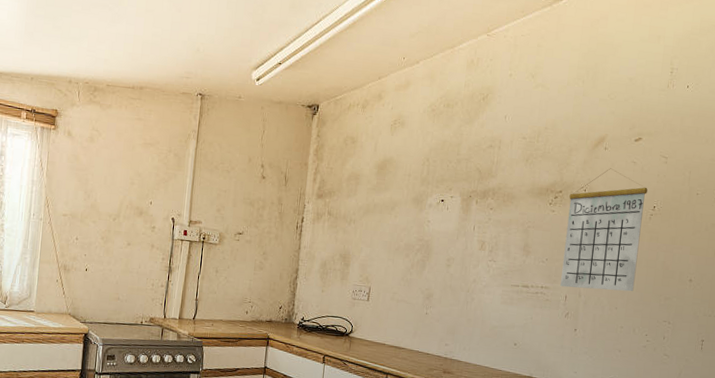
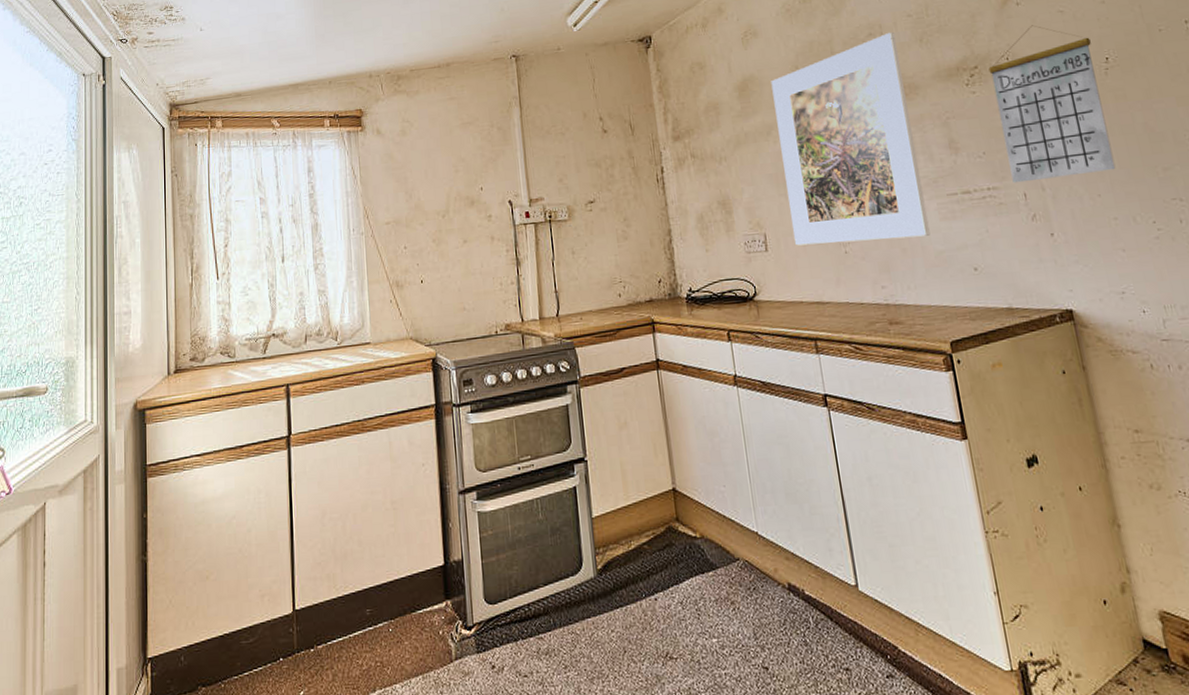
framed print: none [390,148,510,313] -> present [771,32,931,246]

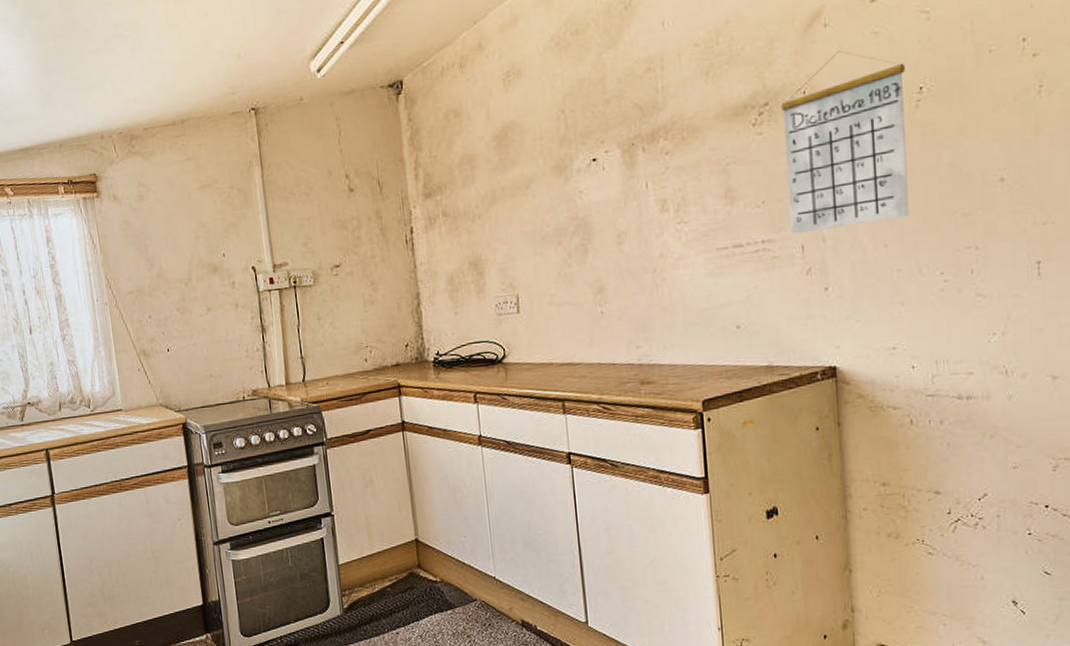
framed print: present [771,32,931,246] -> none [533,65,694,307]

